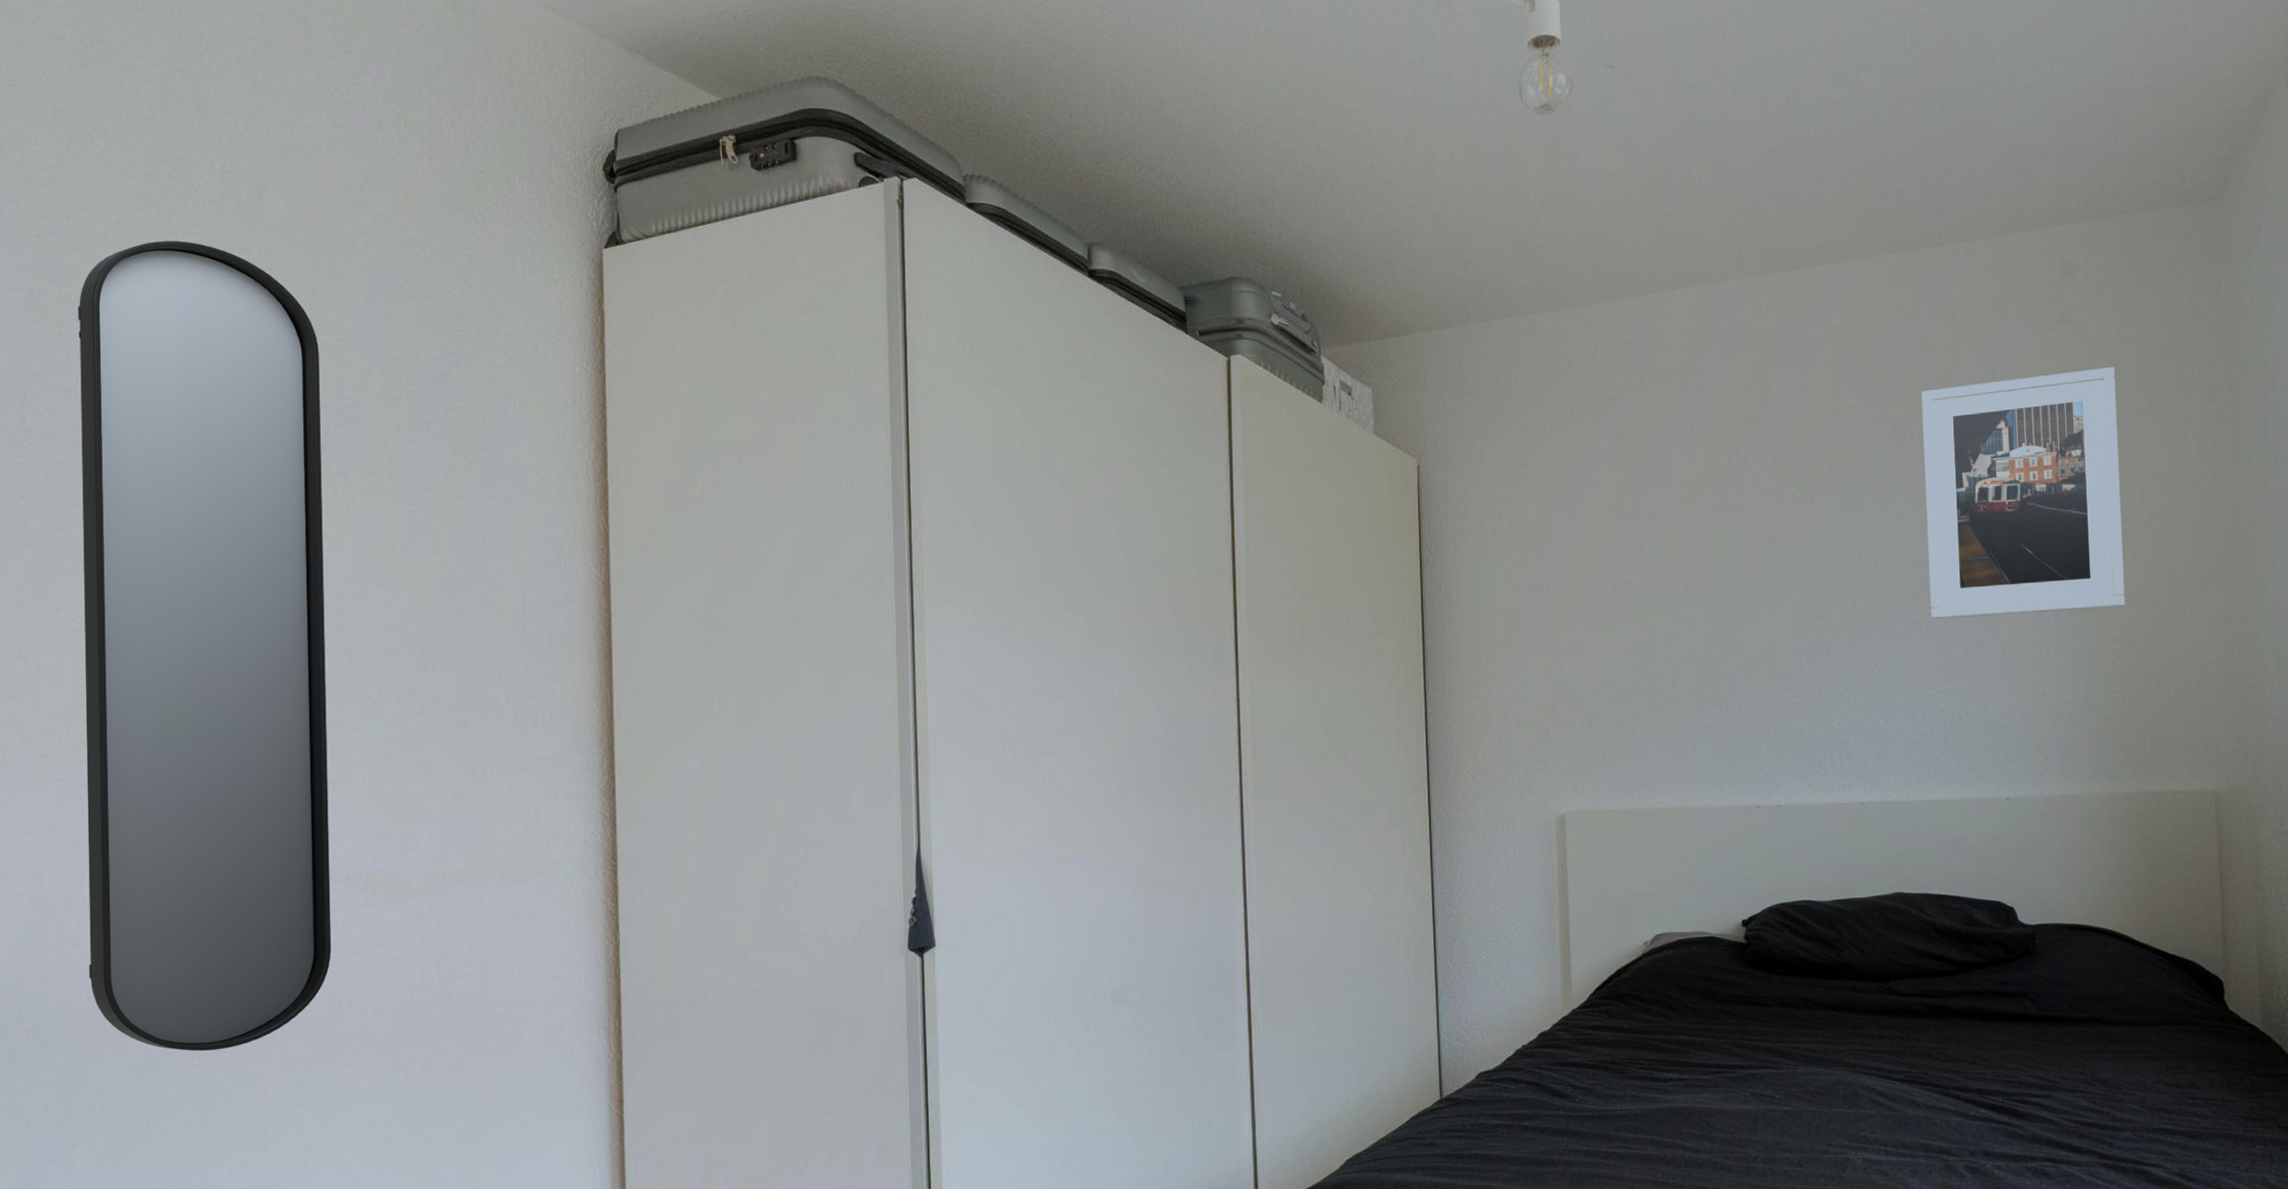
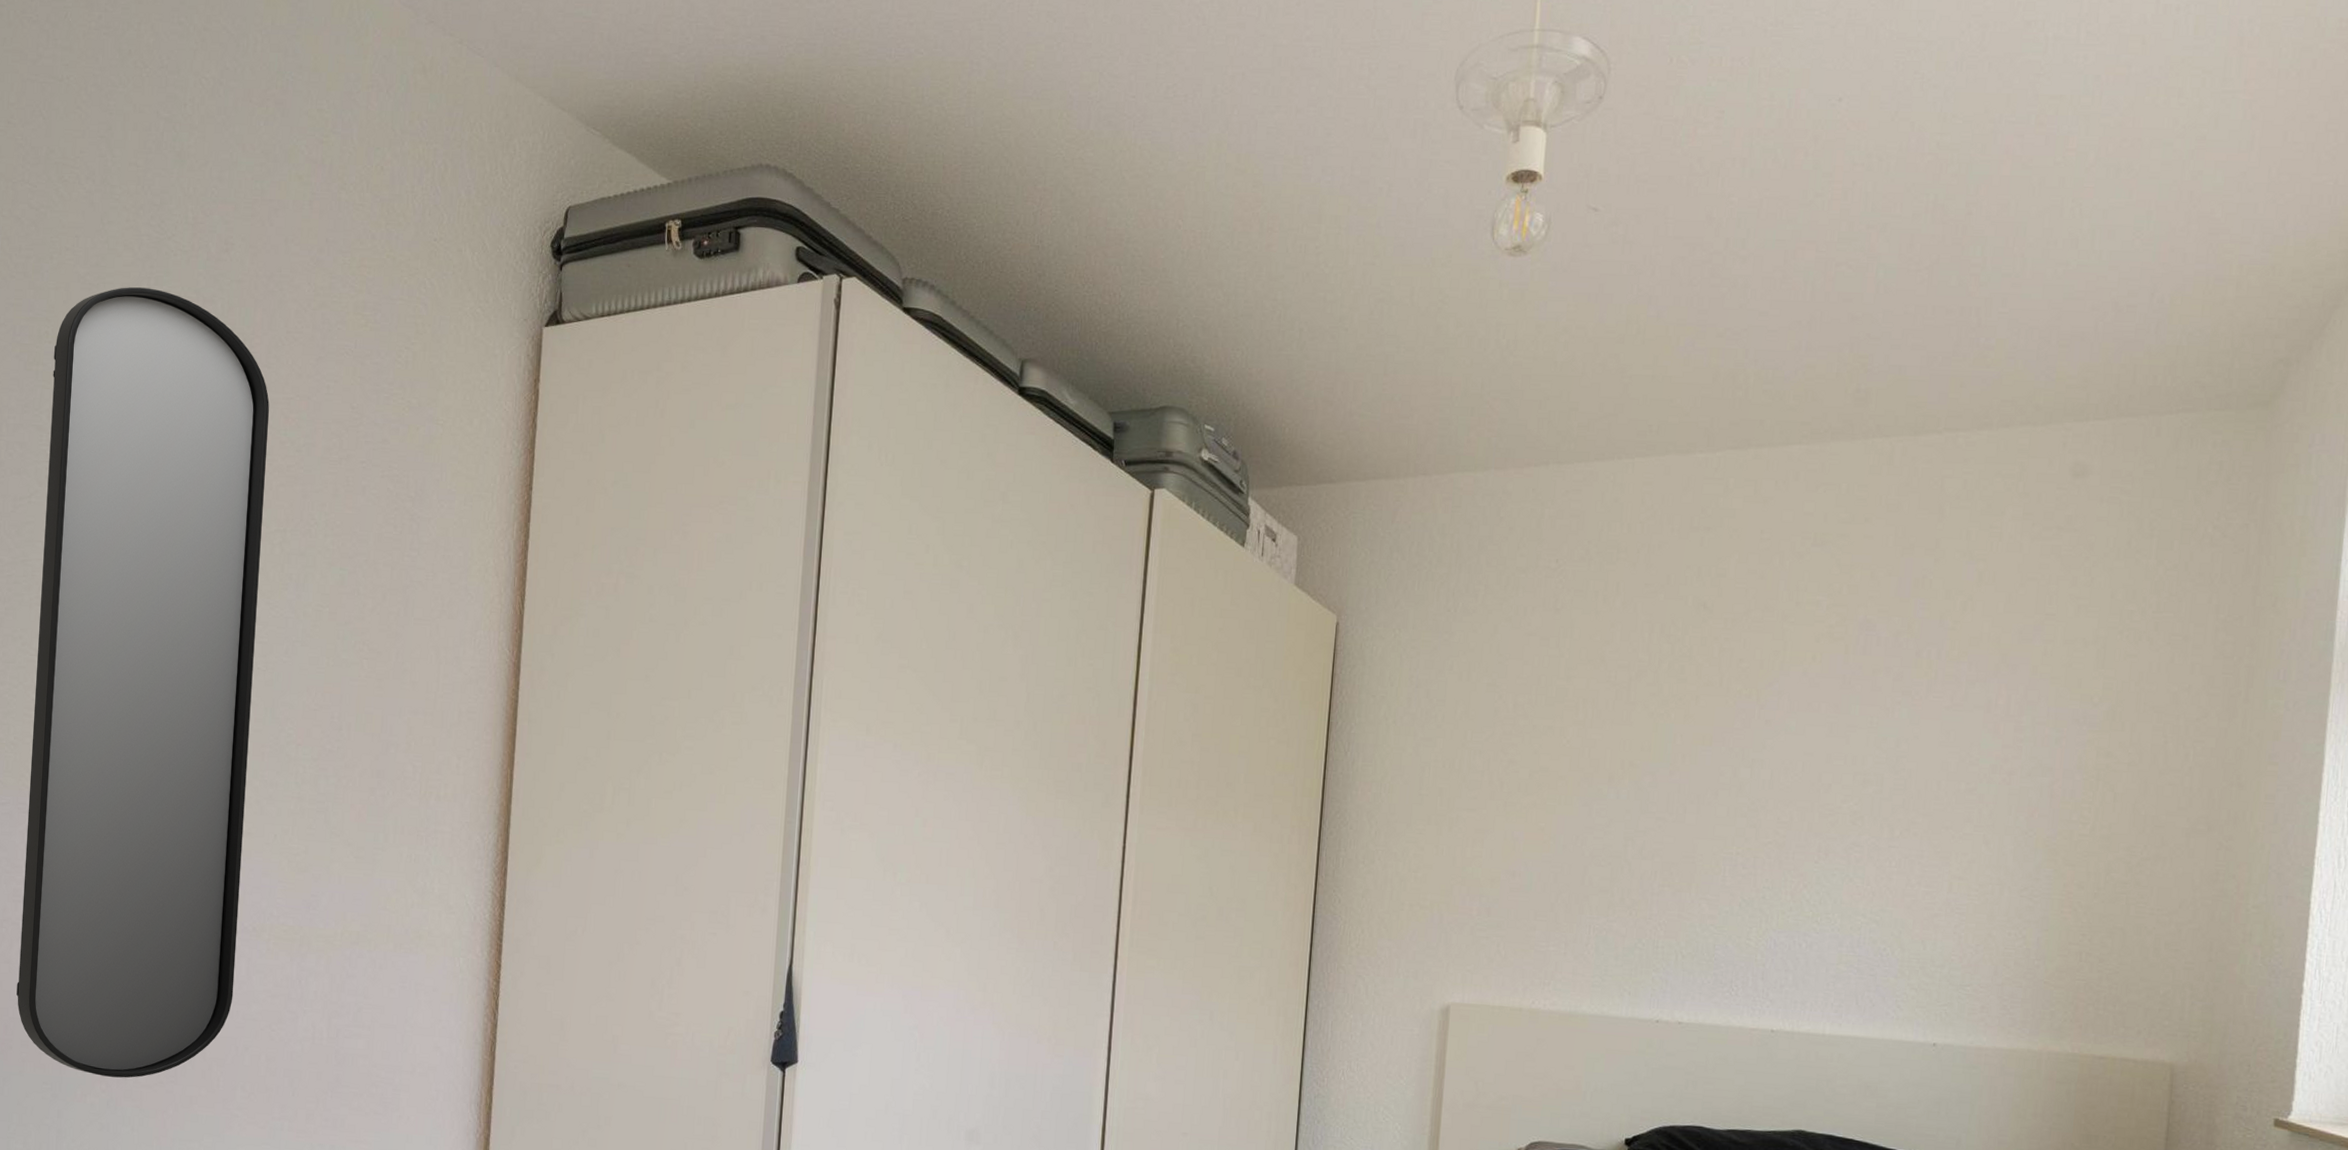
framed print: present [1921,367,2126,619] -> none [1873,584,2120,851]

